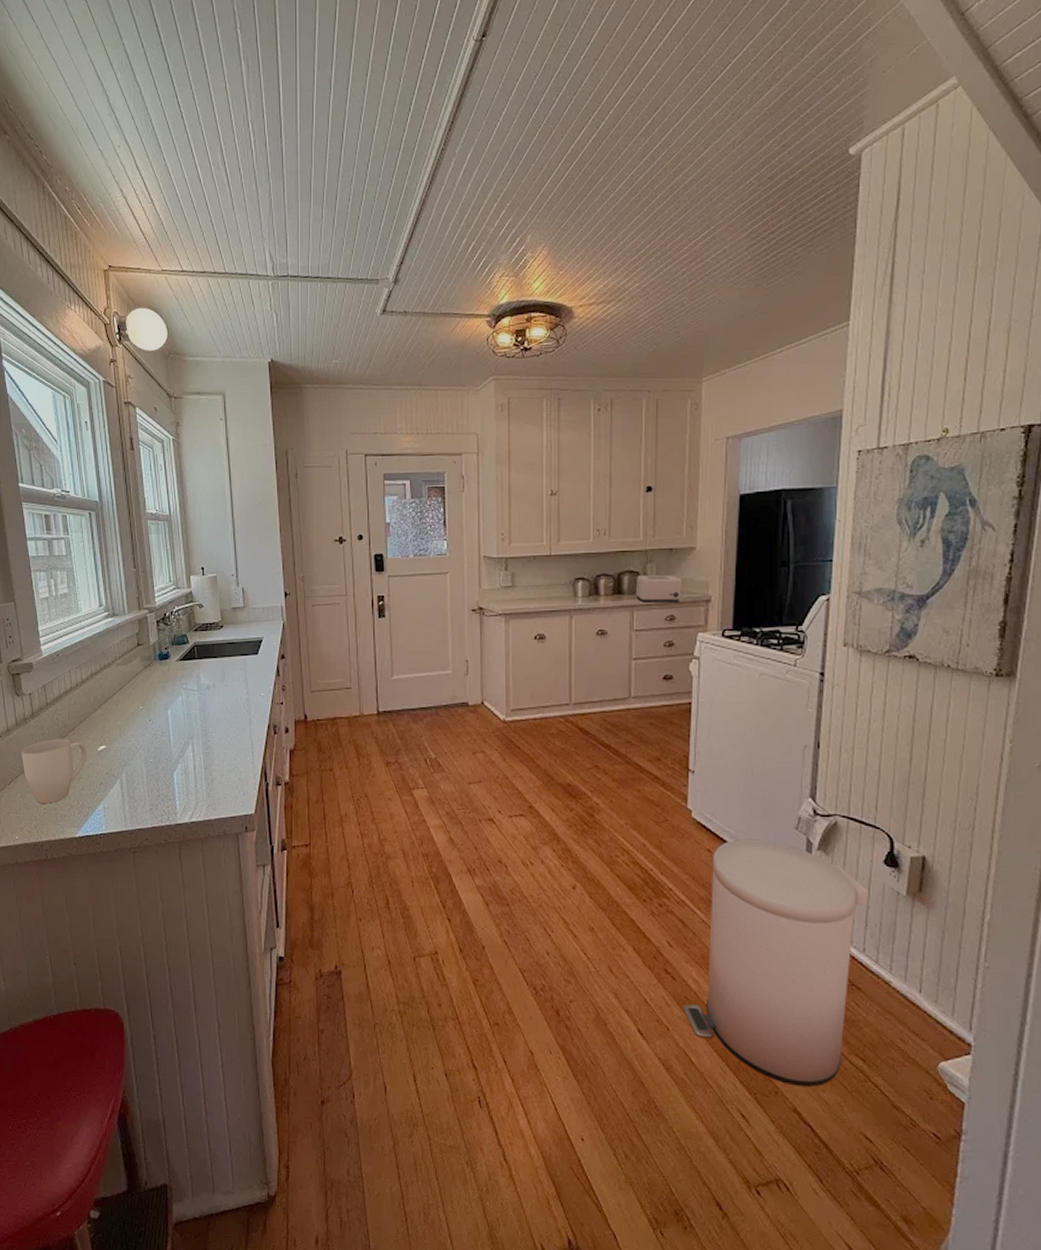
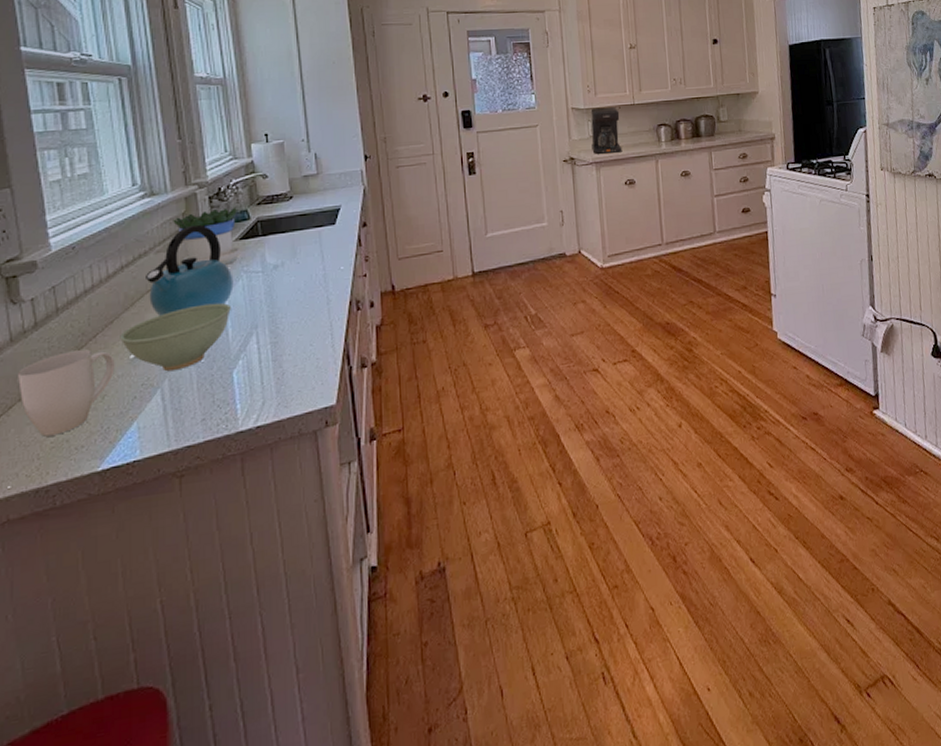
bowl: none [91,713,173,766] -> present [120,302,231,372]
kettle: none [109,645,175,719] -> present [146,225,234,316]
flowerpot: none [129,631,181,681] -> present [173,207,241,266]
coffee maker: none [502,557,534,605] -> present [590,107,622,154]
toaster: present [635,574,683,603] -> none [711,117,751,144]
pedal bin: present [683,839,869,1087] -> none [787,350,924,579]

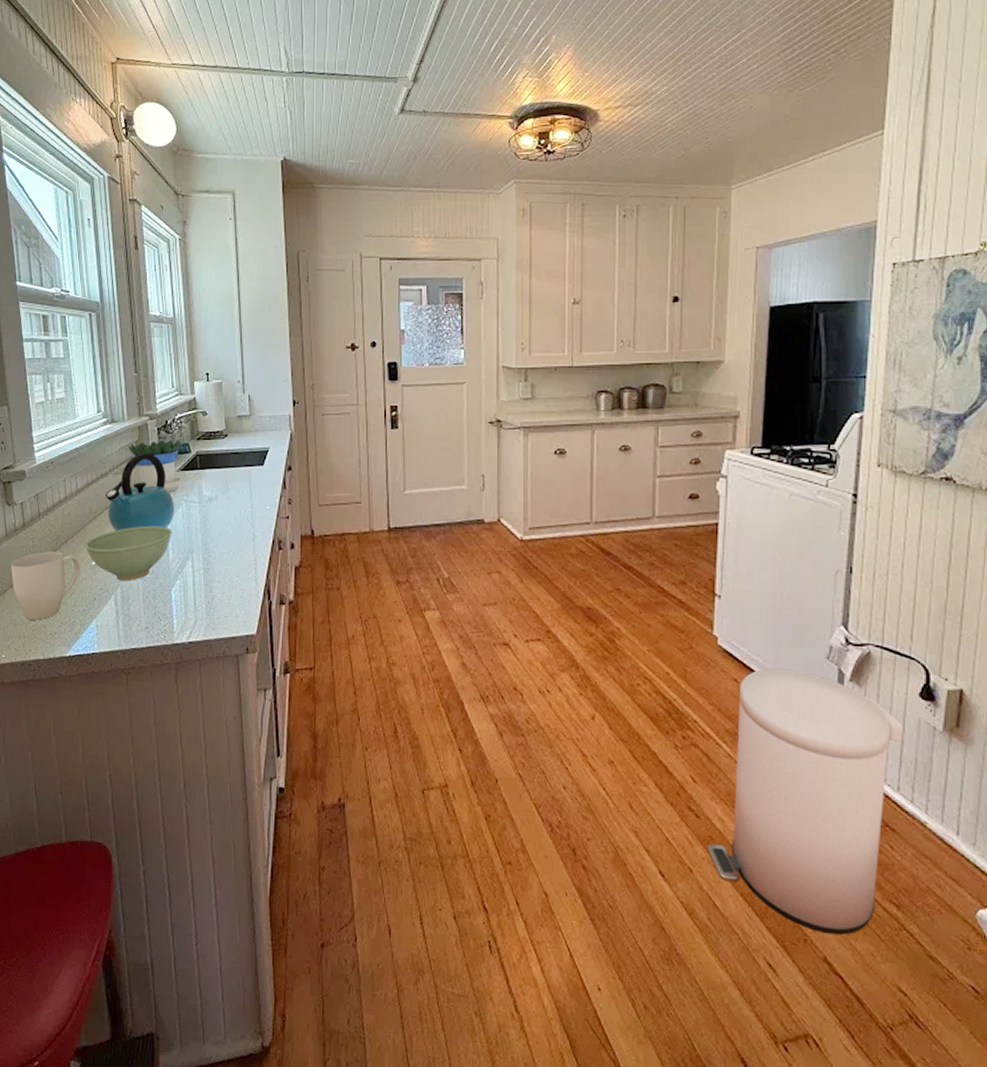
coffee maker: present [590,107,622,154] -> none [521,368,555,418]
pedal bin: none [787,350,924,579] -> present [707,668,903,935]

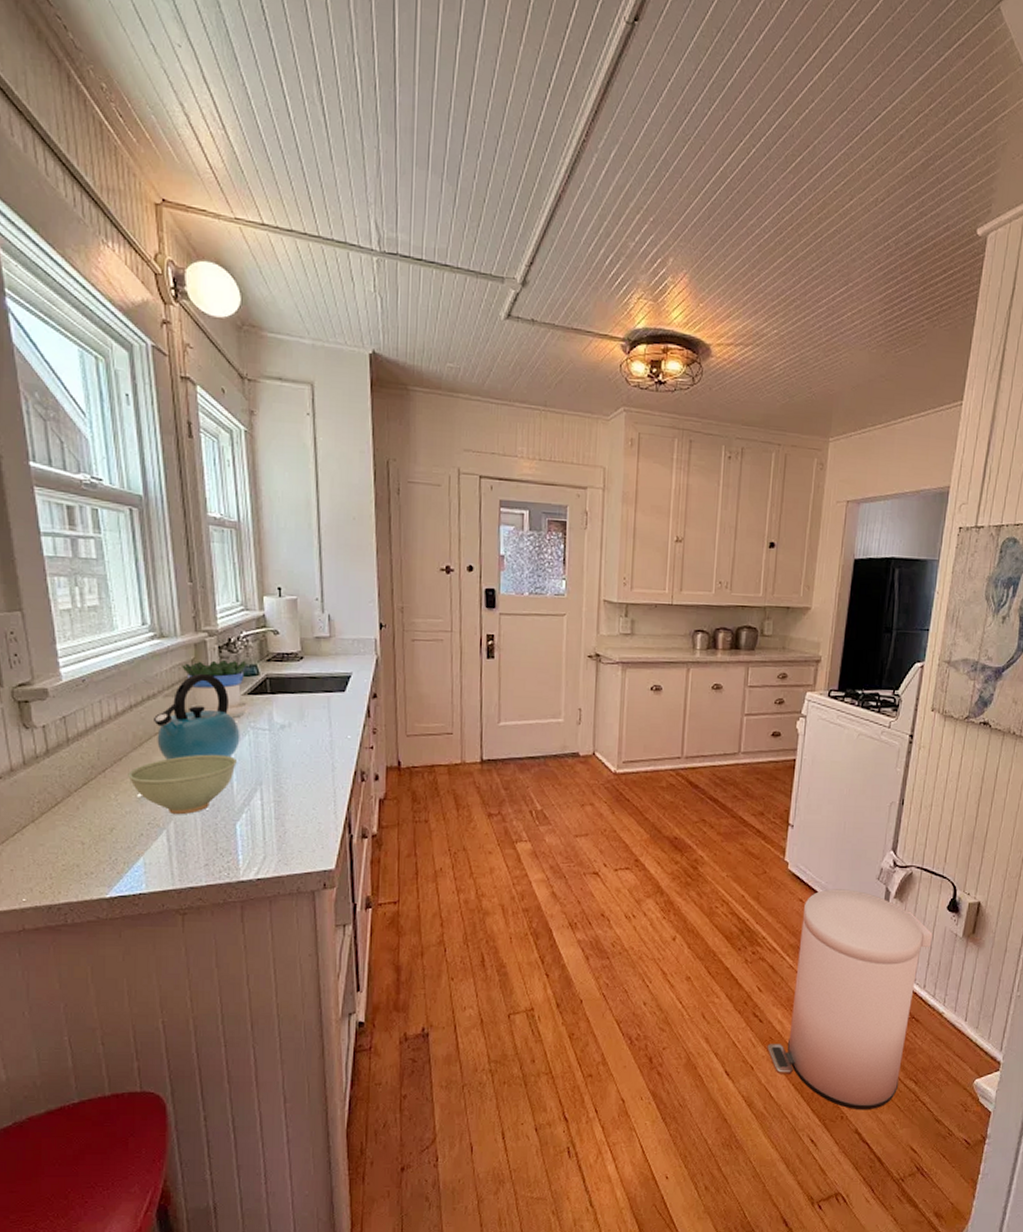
mug: present [10,551,81,620] -> none [30,782,123,859]

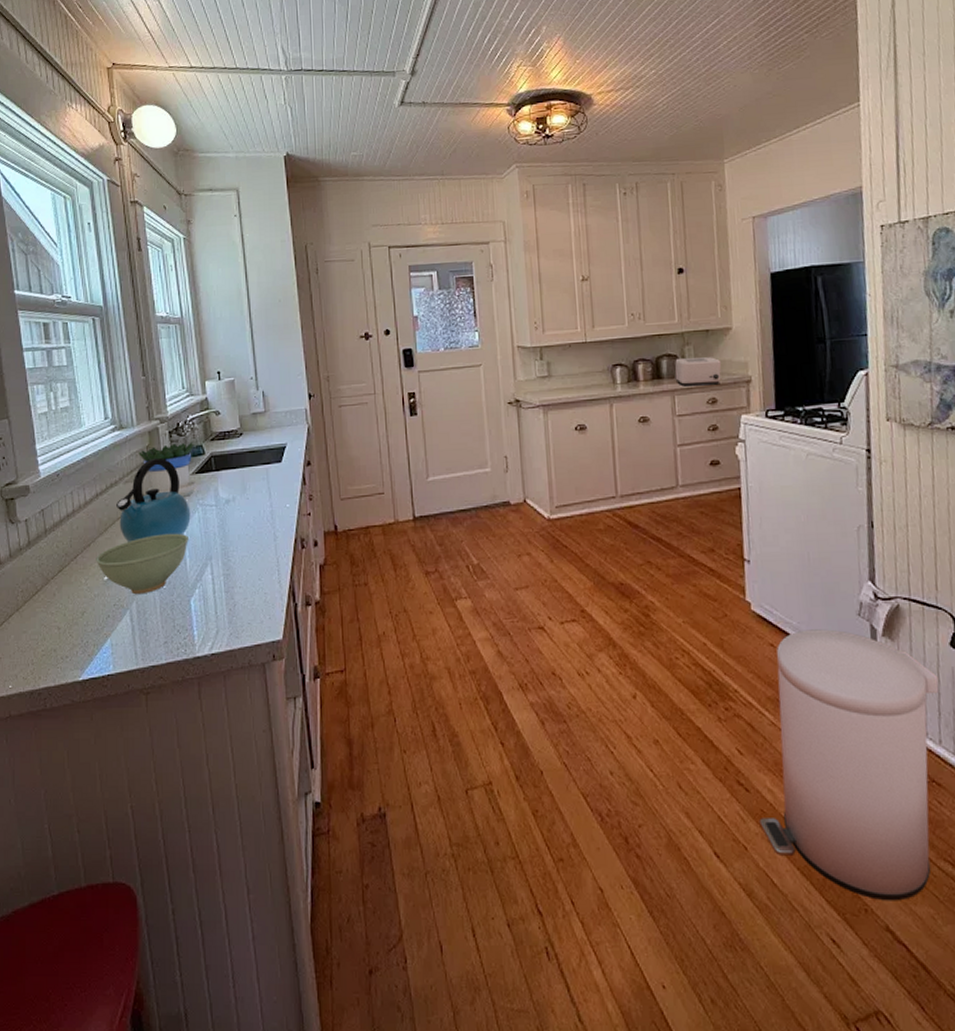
toaster: none [751,631,797,661] -> present [674,357,722,387]

